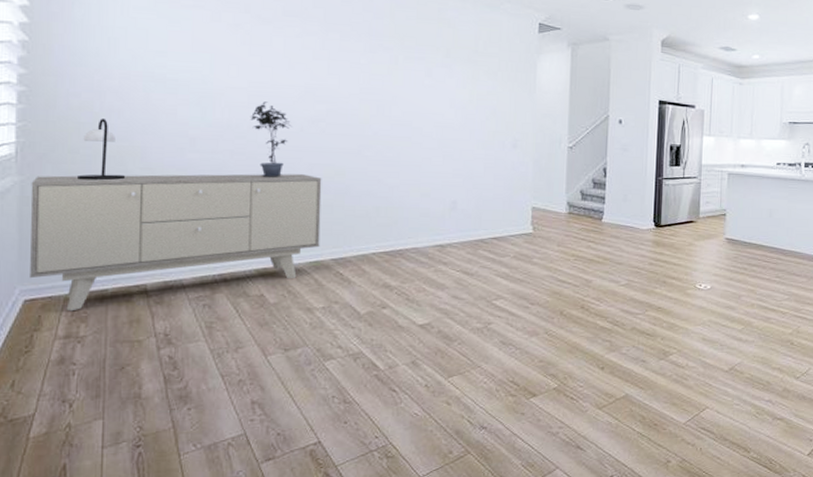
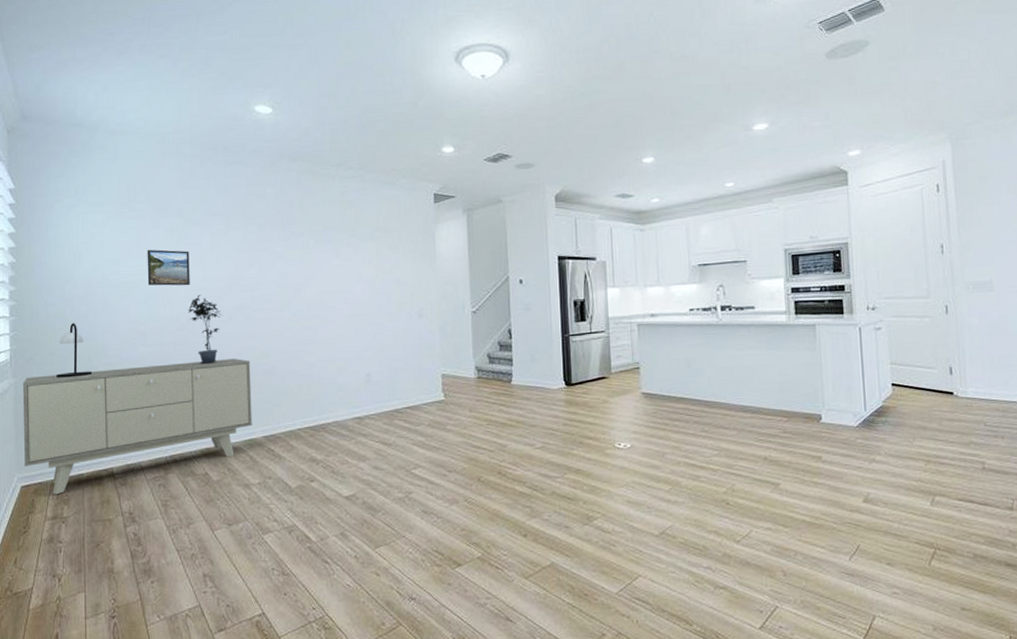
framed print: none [202,44,256,90] -> present [147,249,190,286]

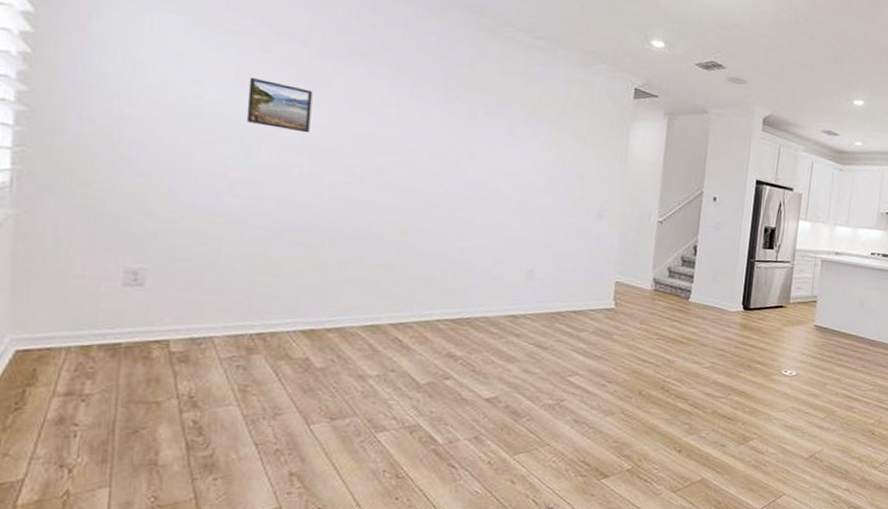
sideboard: present [22,358,252,495] -> none [24,210,383,366]
table lamp: present [56,323,92,378] -> none [88,150,147,222]
potted plant: present [187,295,222,364] -> none [302,146,351,231]

